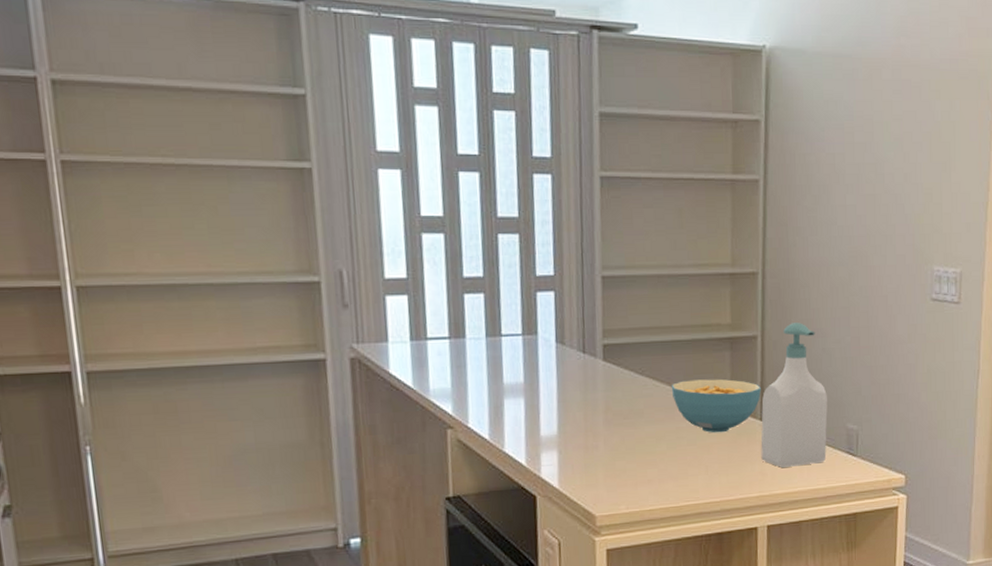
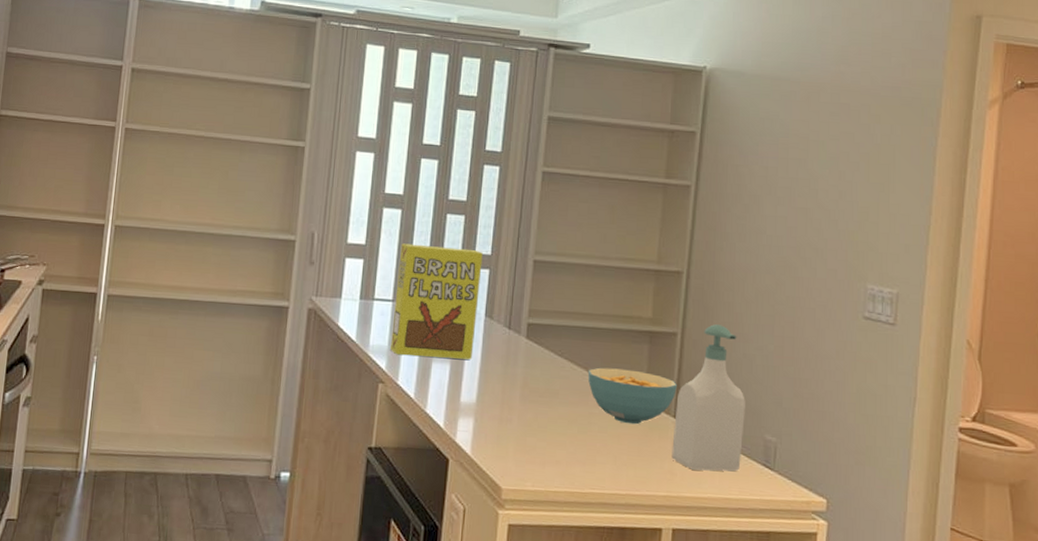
cereal box: none [450,271,548,396] -> present [390,243,483,360]

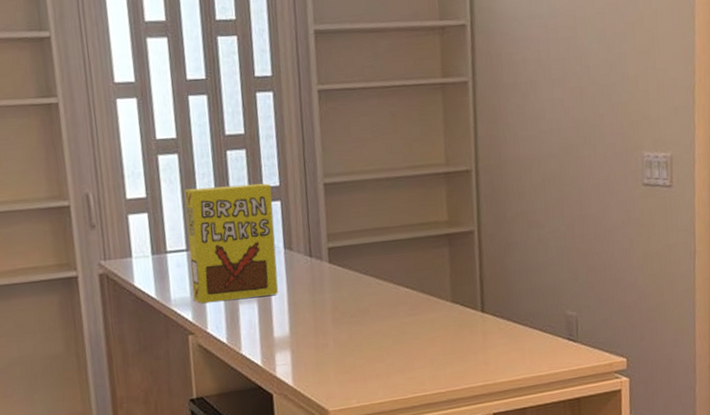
cereal bowl: present [587,367,678,425] -> none [394,274,481,327]
soap bottle: present [671,324,745,472] -> none [481,215,548,356]

